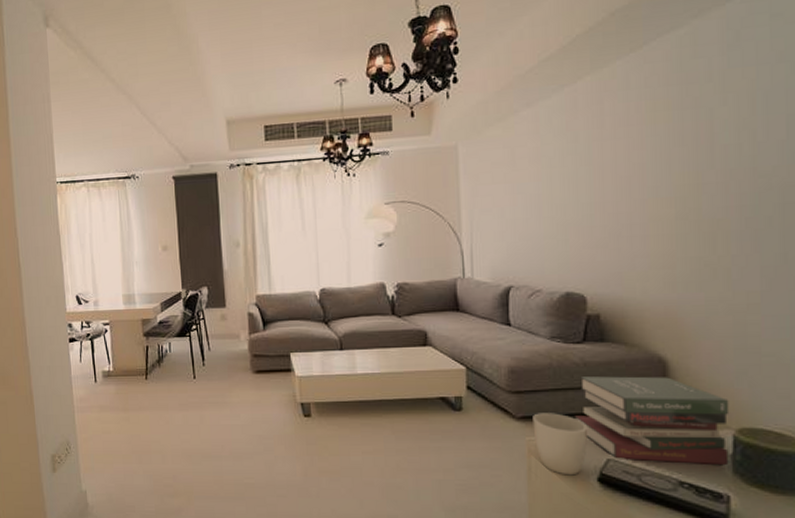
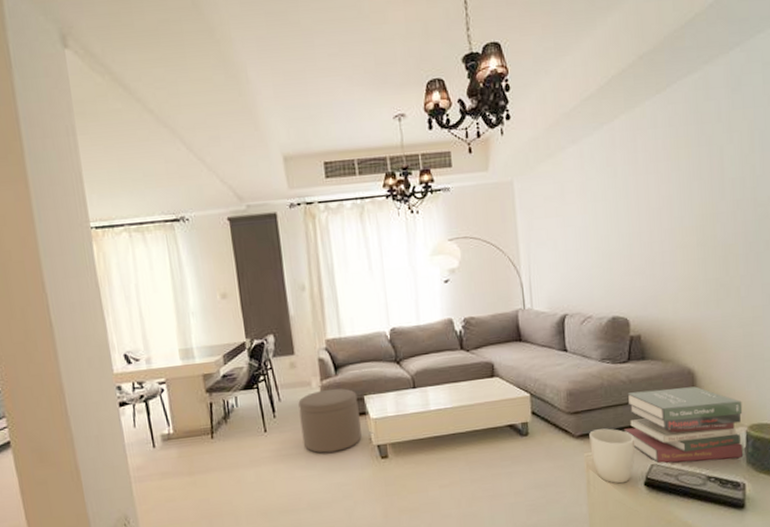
ottoman: none [227,343,286,405] -> present [298,388,362,453]

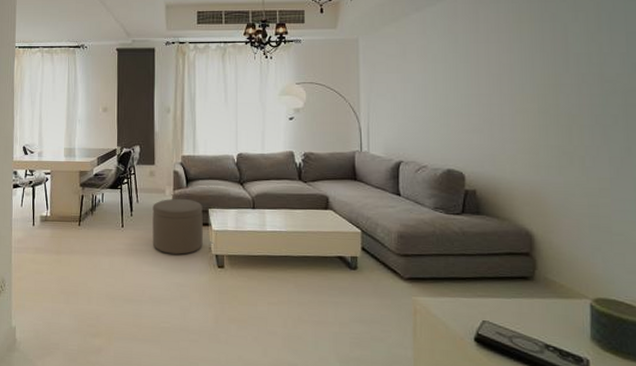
cup: present [589,428,635,484] -> none [418,275,466,334]
books: present [624,386,744,464] -> none [455,244,588,332]

